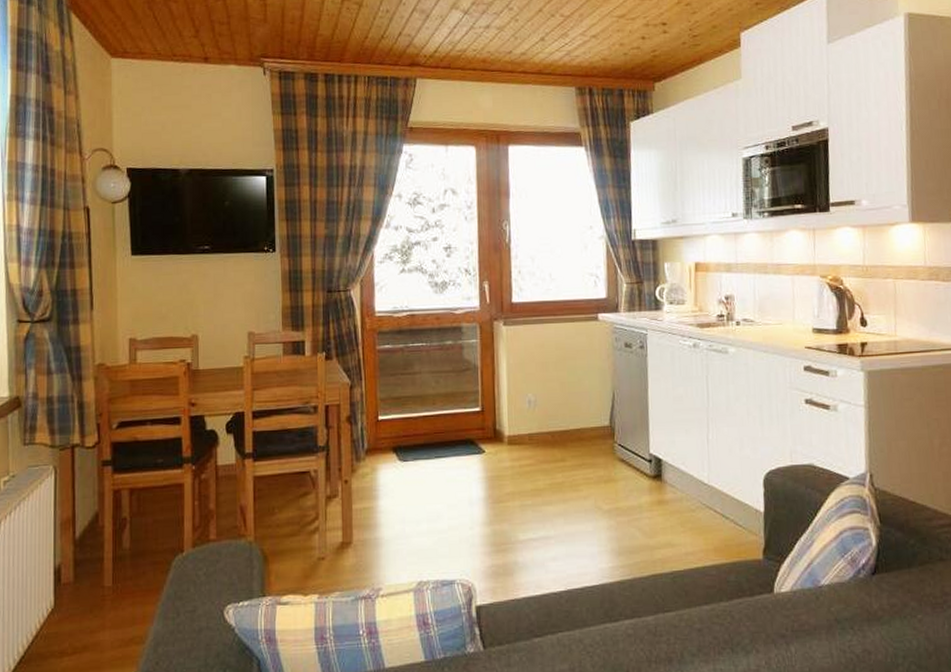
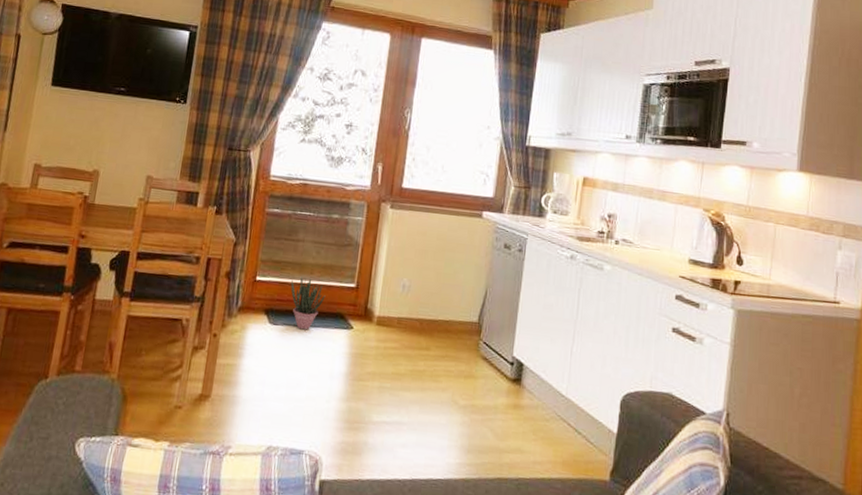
potted plant: none [415,409,452,462] -> present [291,277,326,330]

